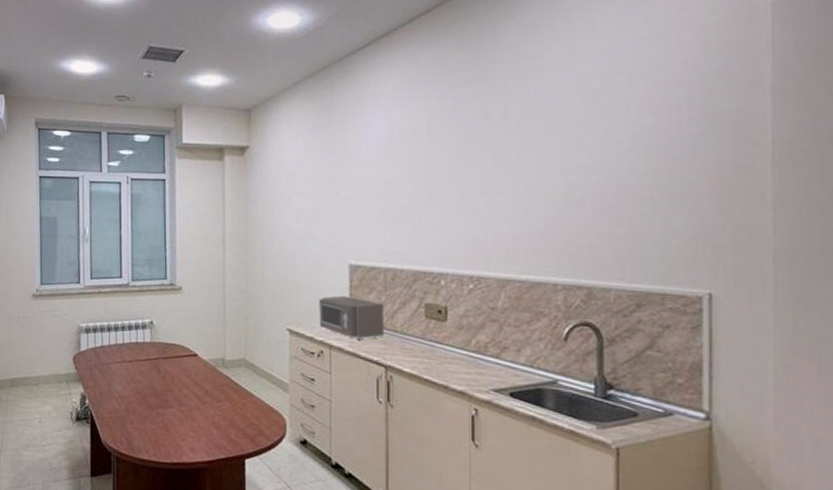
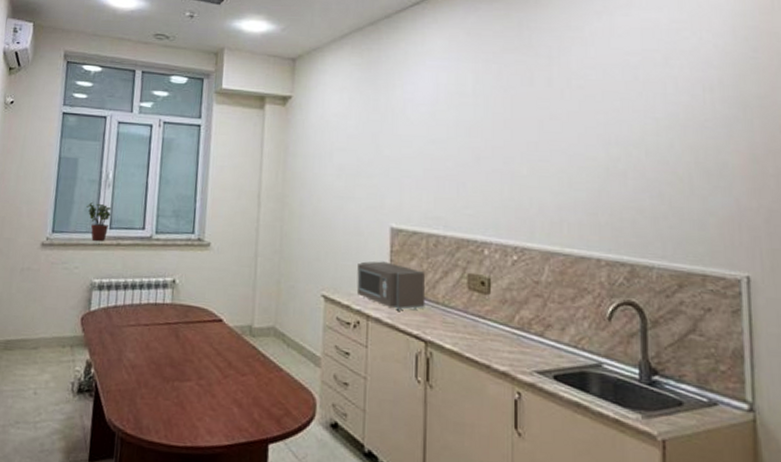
potted plant: none [68,255,91,291] -> present [86,201,112,242]

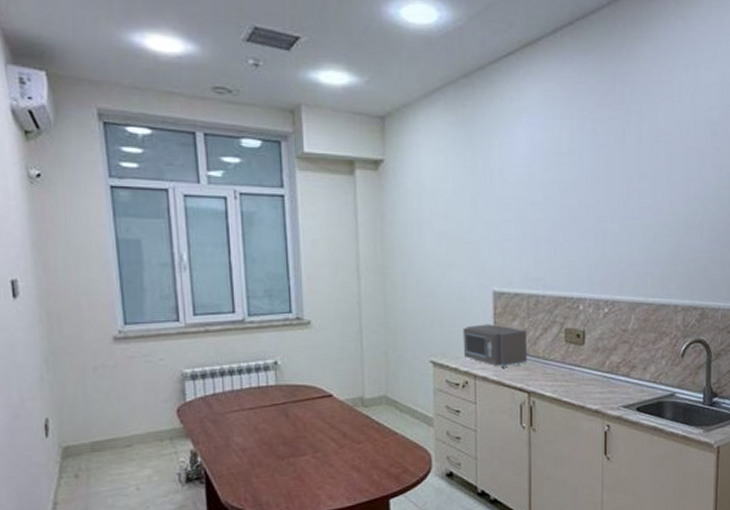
potted plant: present [86,201,112,242] -> none [161,287,192,330]

